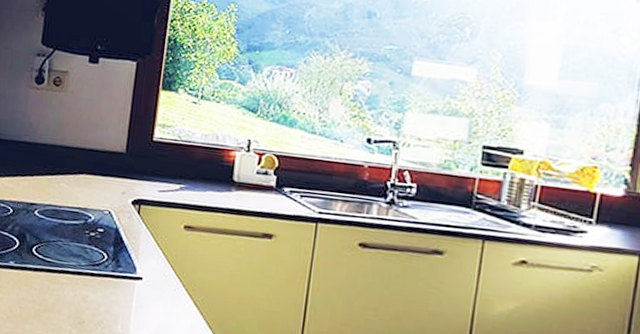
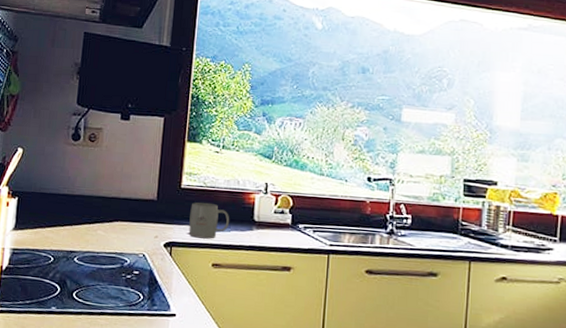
mug: none [159,157,206,199] -> present [188,202,230,239]

